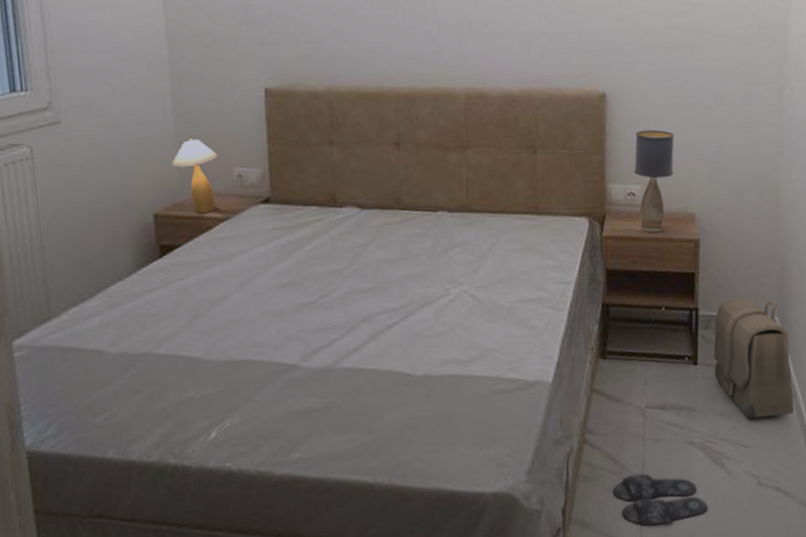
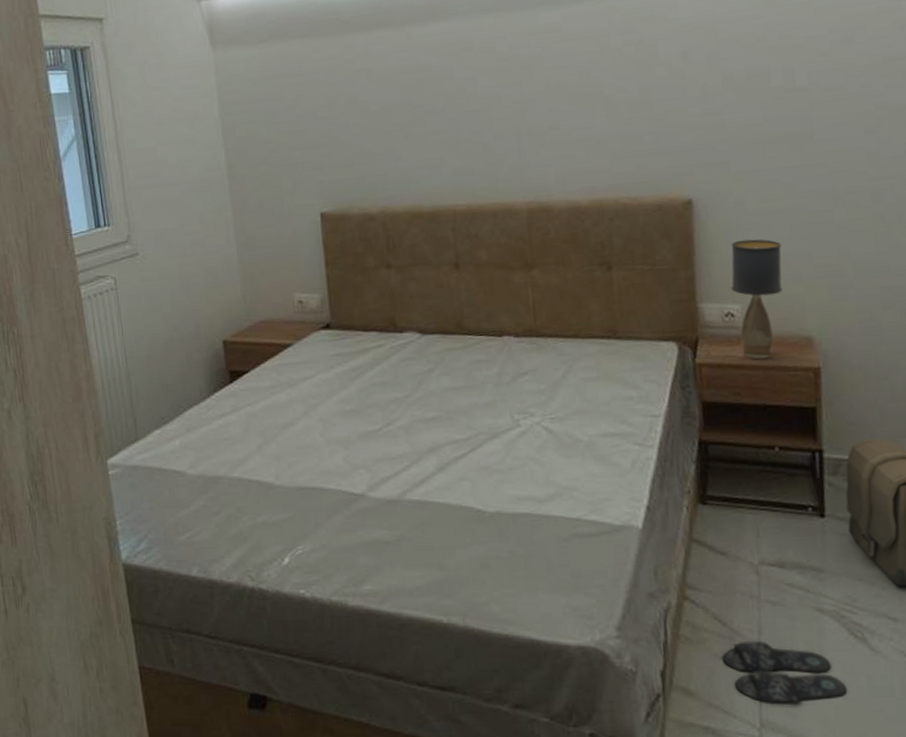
table lamp: present [171,136,218,214] -> none [236,263,280,340]

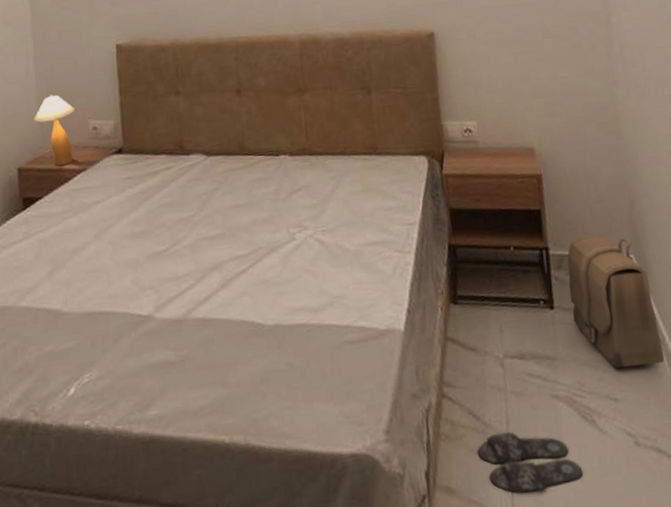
table lamp: none [236,263,280,340] -> present [34,92,76,166]
table lamp: present [730,239,783,360] -> none [466,65,508,169]

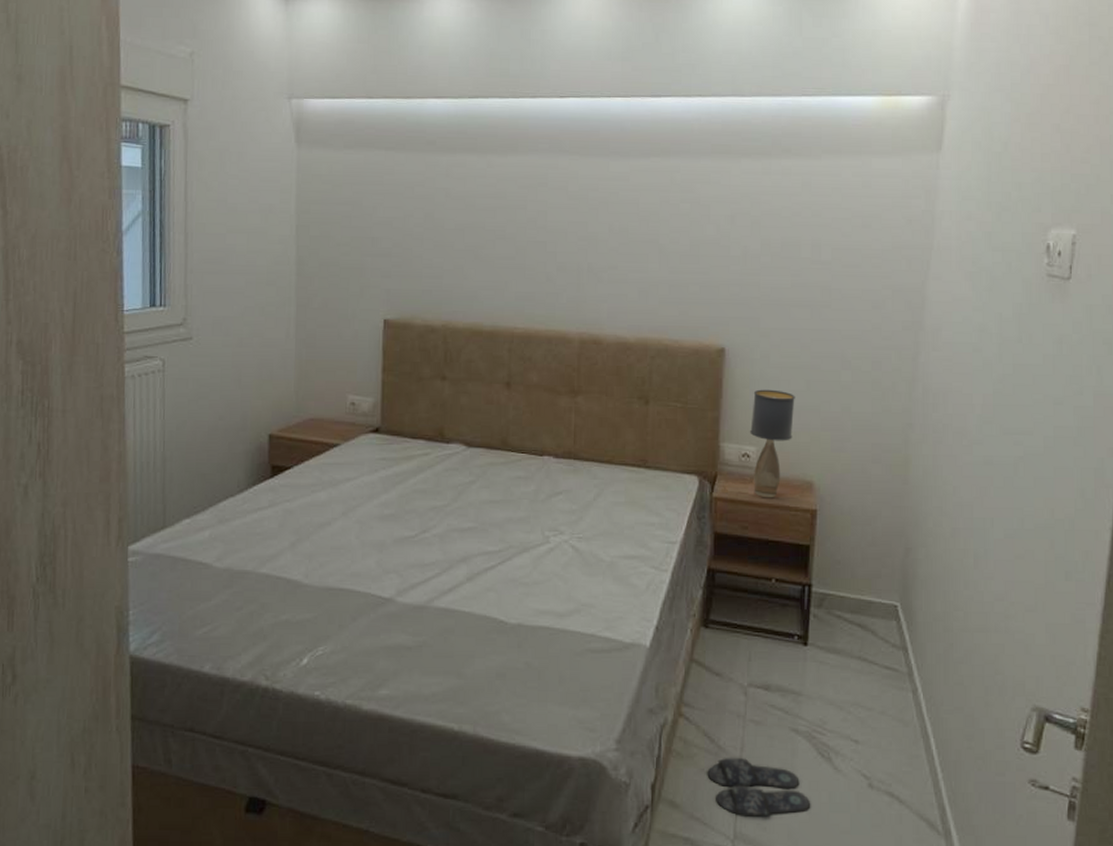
table lamp: present [34,92,76,166] -> none [290,361,335,438]
table lamp: none [466,65,508,169] -> present [749,389,795,498]
backpack: present [567,234,665,368] -> none [826,577,914,713]

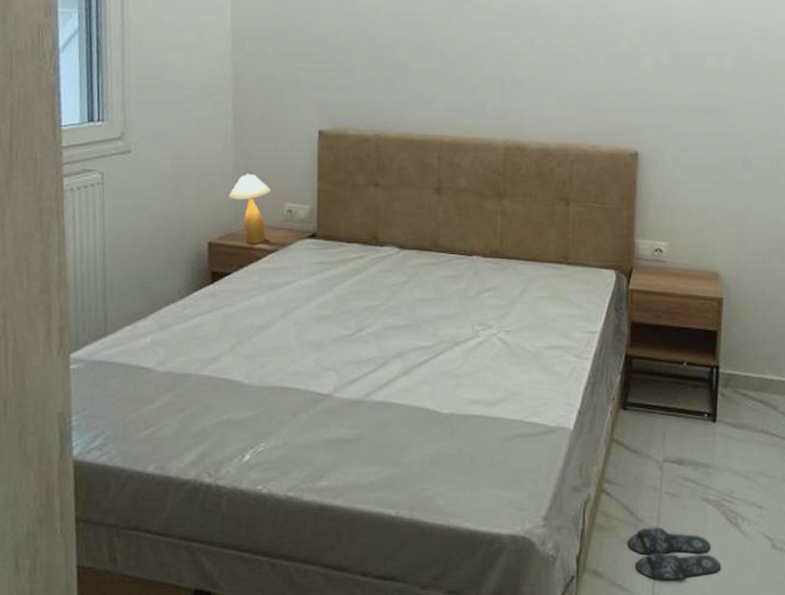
table lamp: none [290,361,335,438] -> present [228,171,272,245]
table lamp: present [749,389,795,498] -> none [661,189,702,289]

